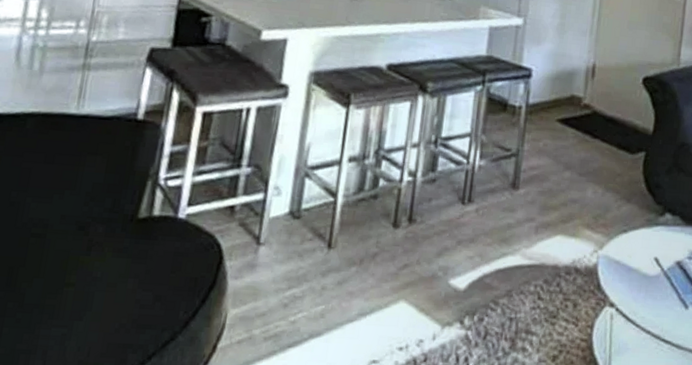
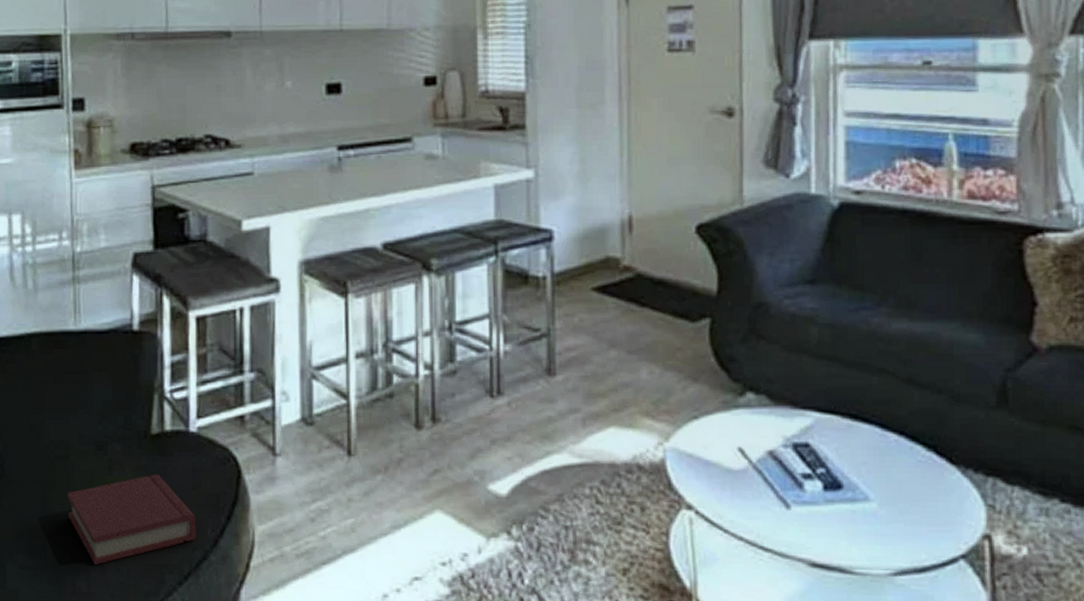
hardback book: none [34,256,170,343] -> present [67,474,196,565]

